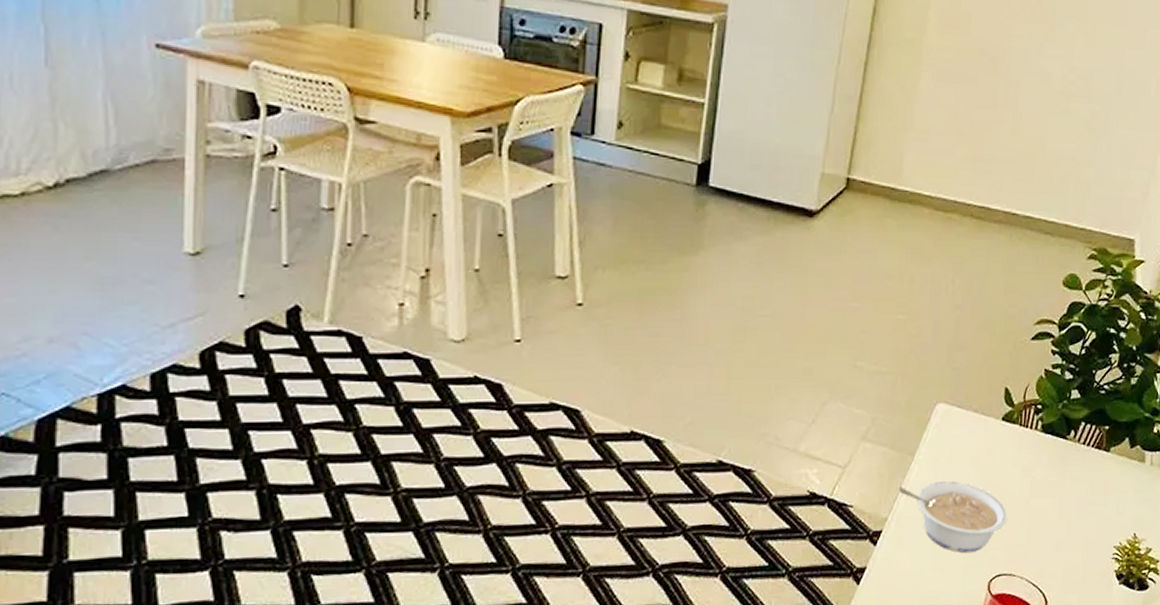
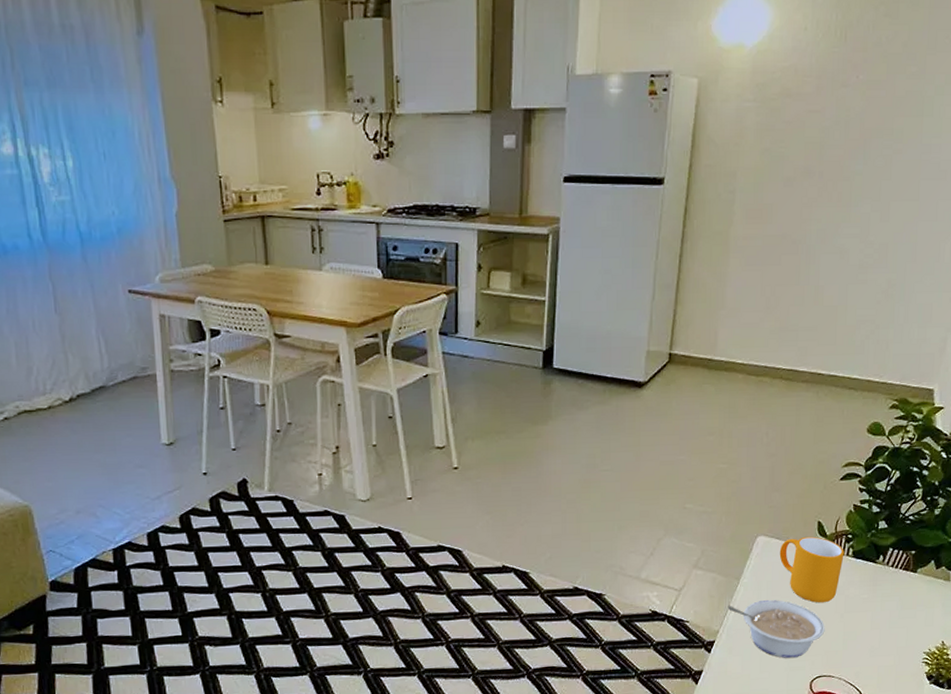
mug: none [960,405,1033,486] -> present [779,536,844,603]

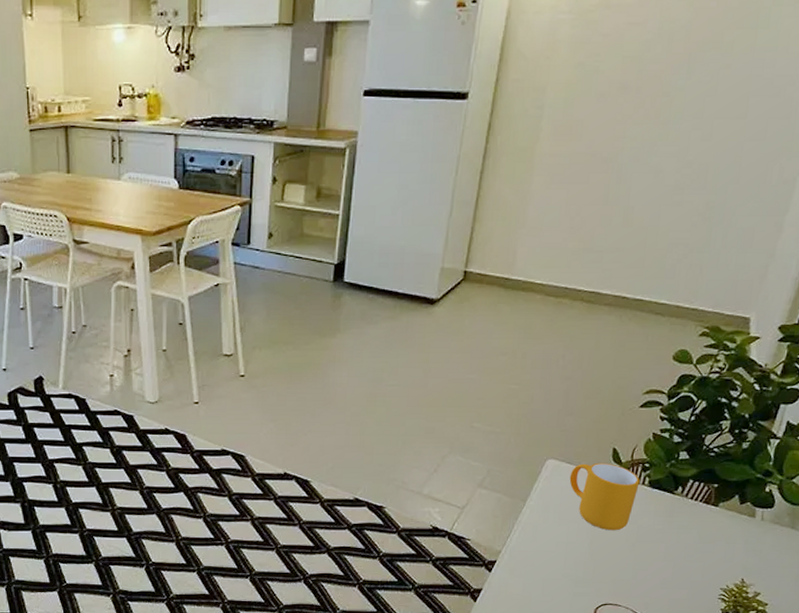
legume: present [727,600,825,658] -> none [511,524,614,583]

